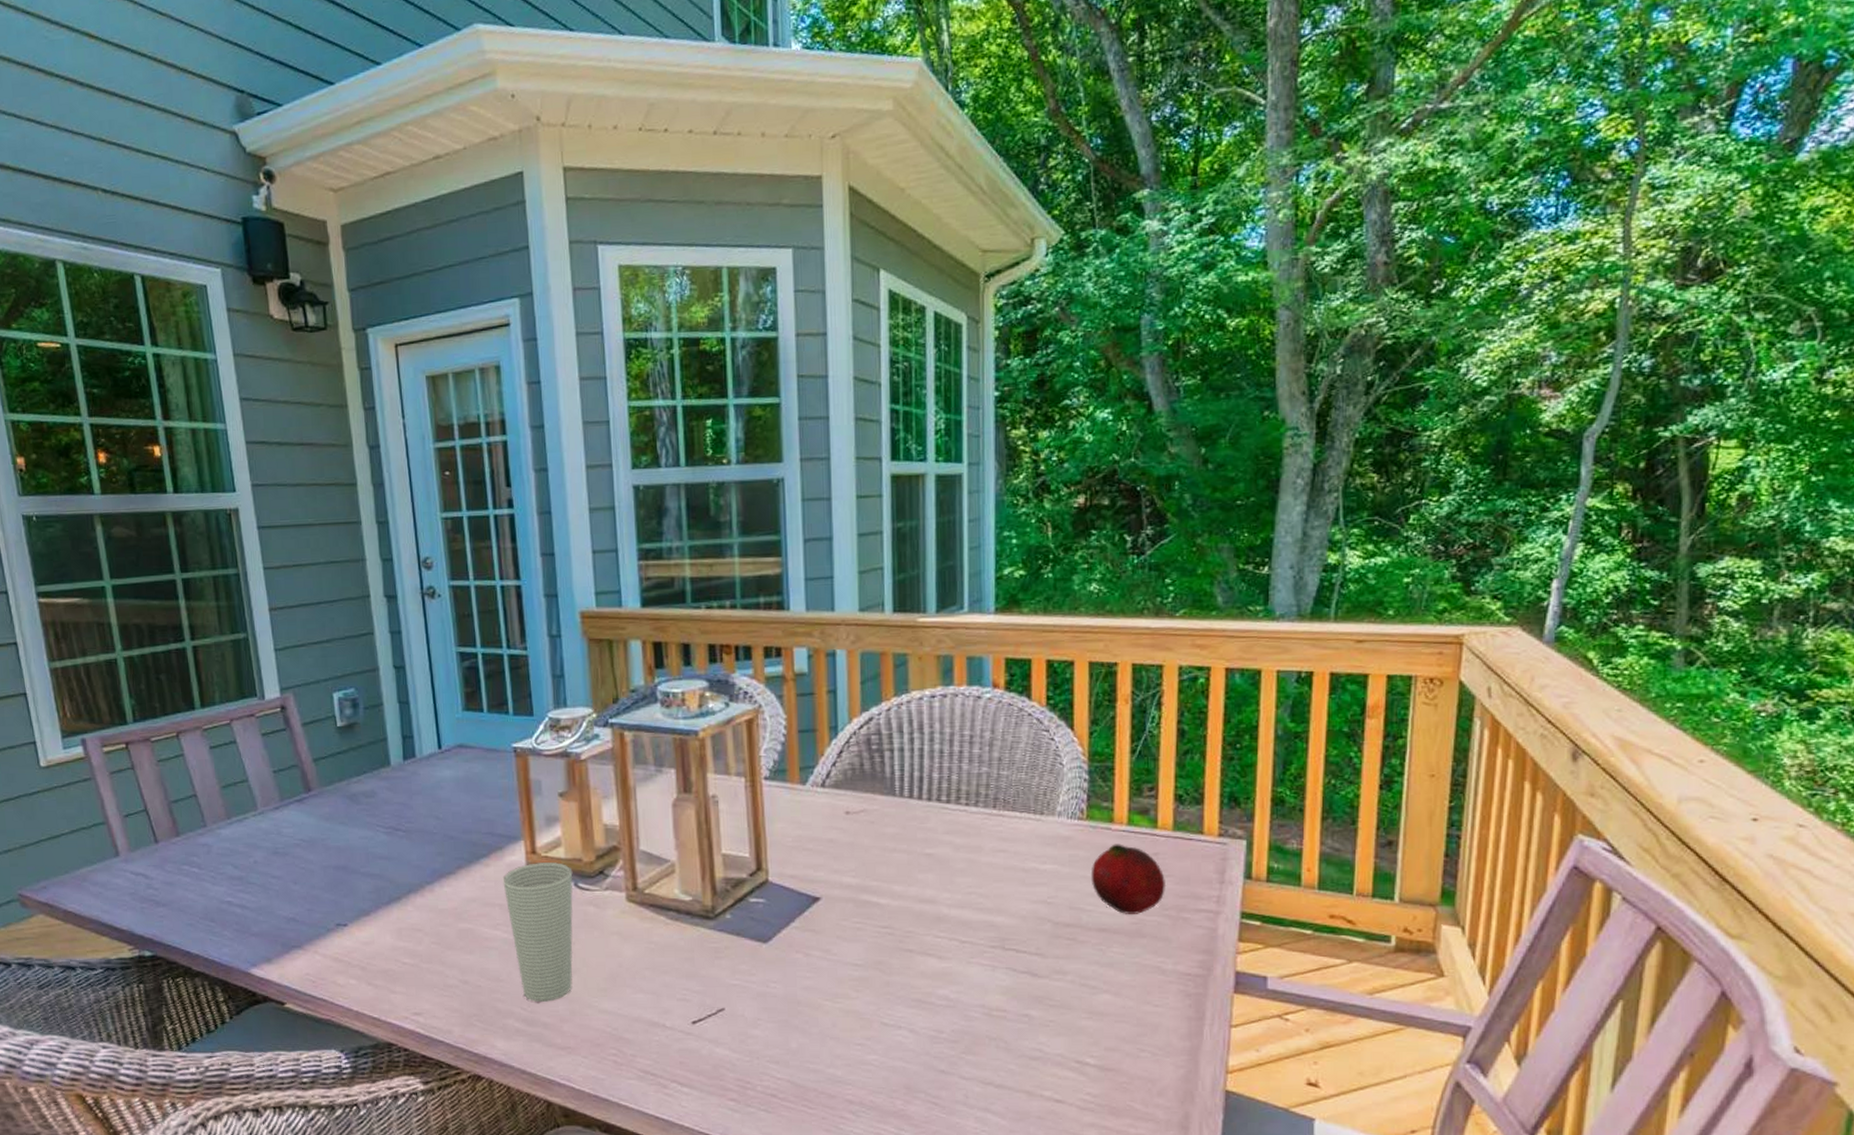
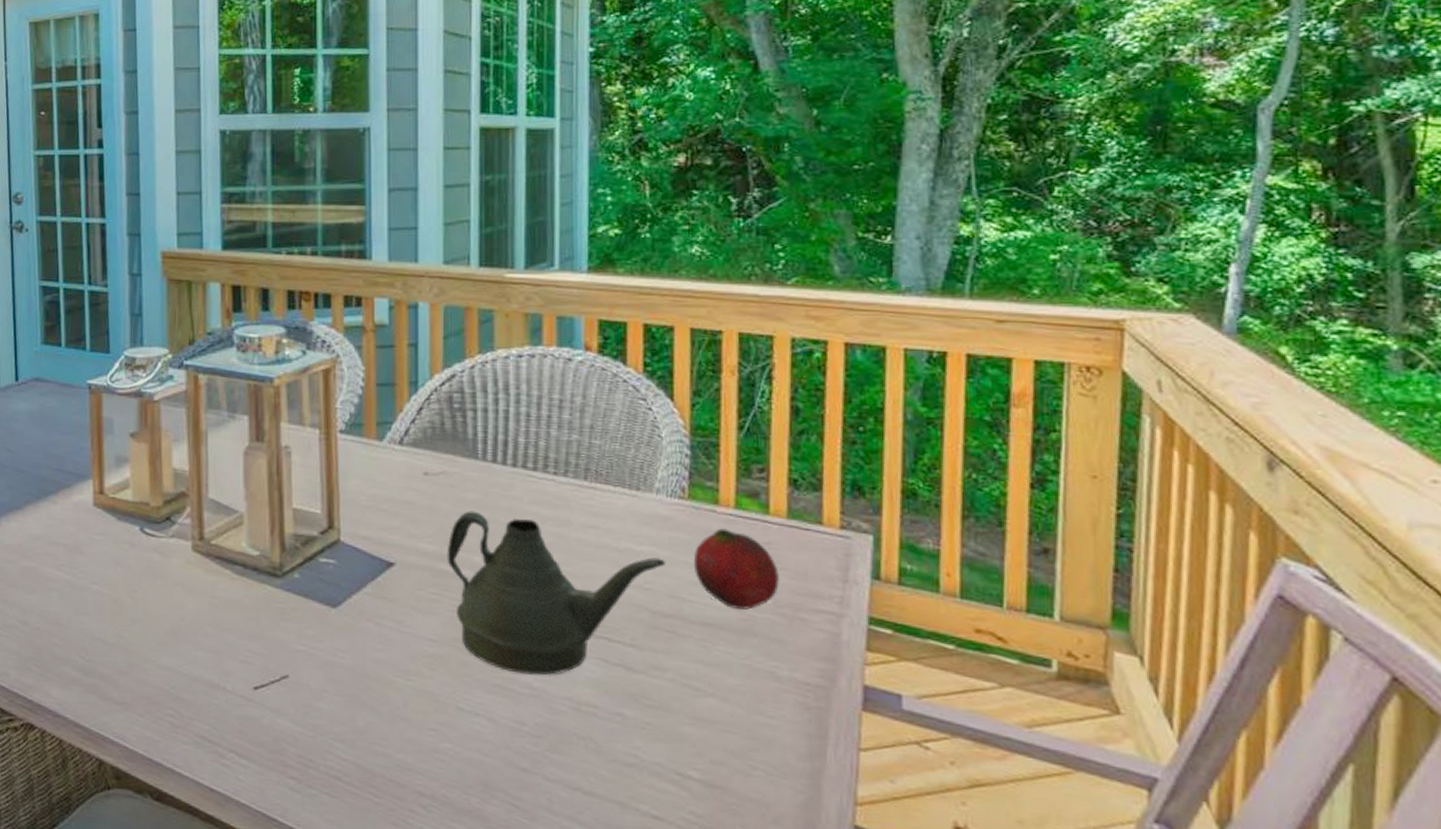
cup: present [502,862,573,1002] -> none [69,503,139,652]
teapot: none [868,844,1067,988] -> present [447,511,667,676]

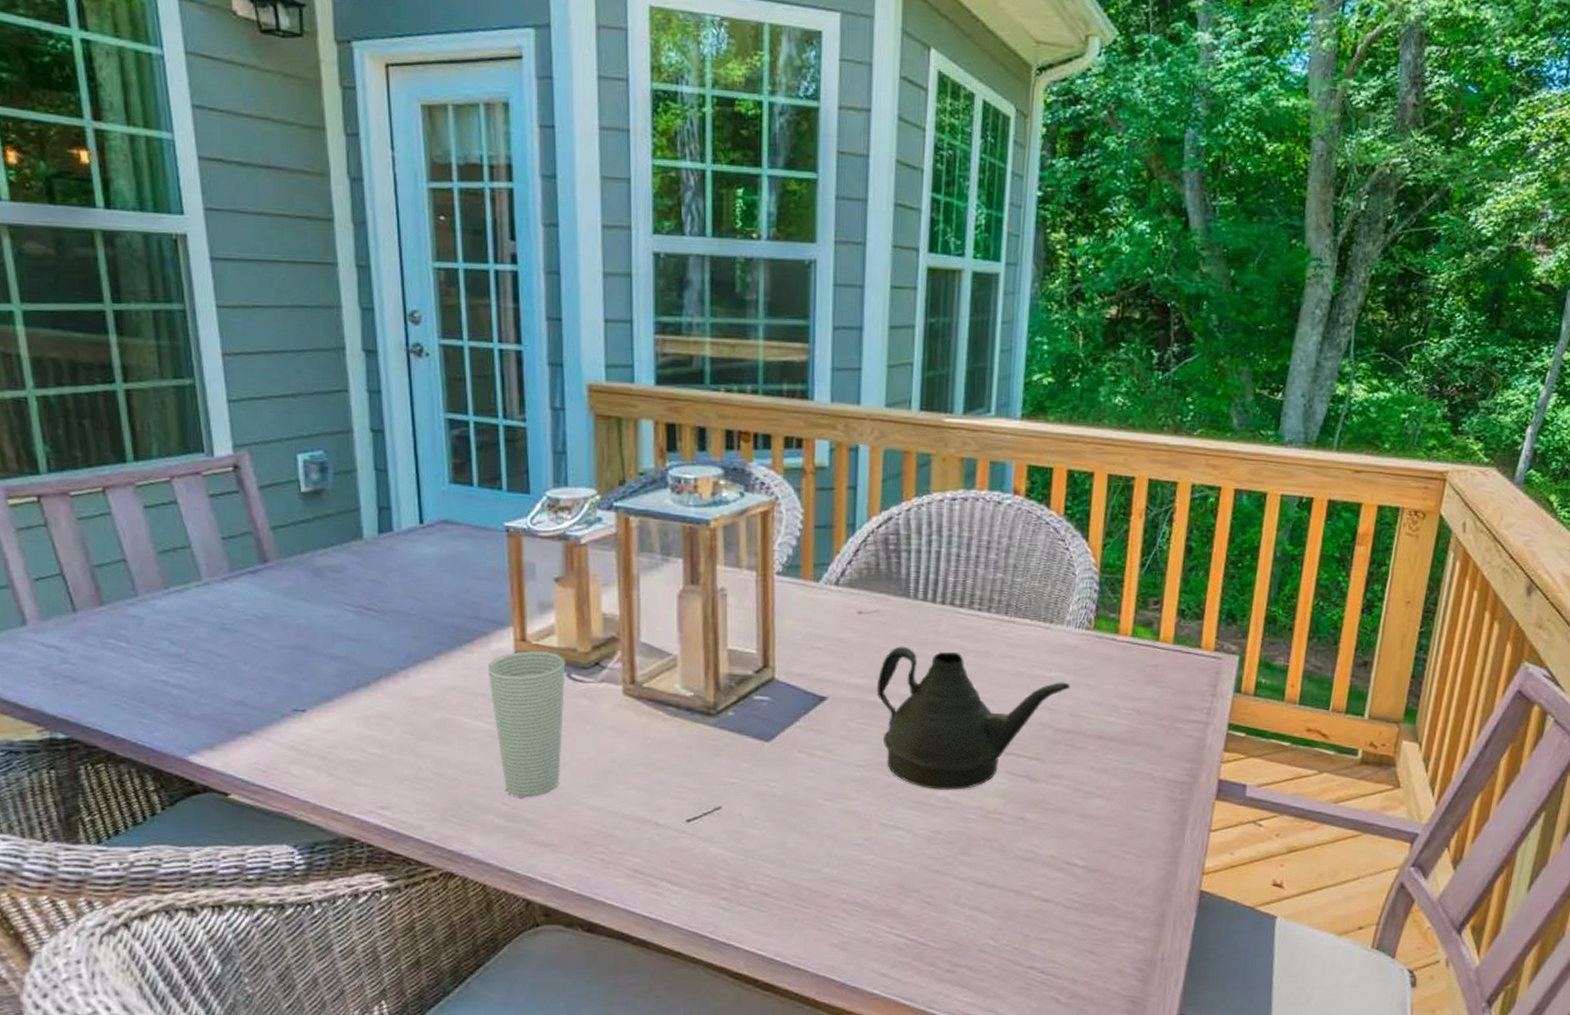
cup: none [69,503,139,652] -> present [487,651,566,797]
fruit: present [693,528,781,610] -> none [1093,654,1163,723]

